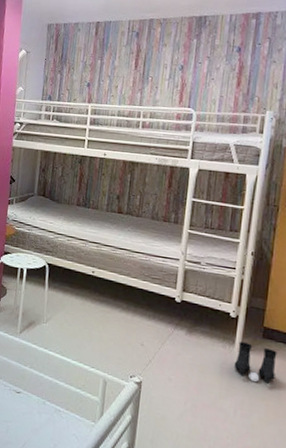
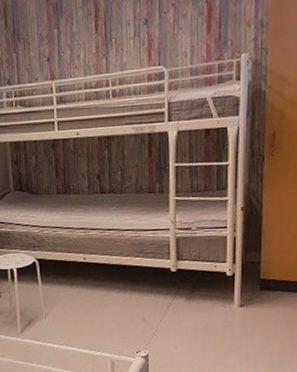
boots: present [233,341,277,384] -> none [235,297,276,334]

